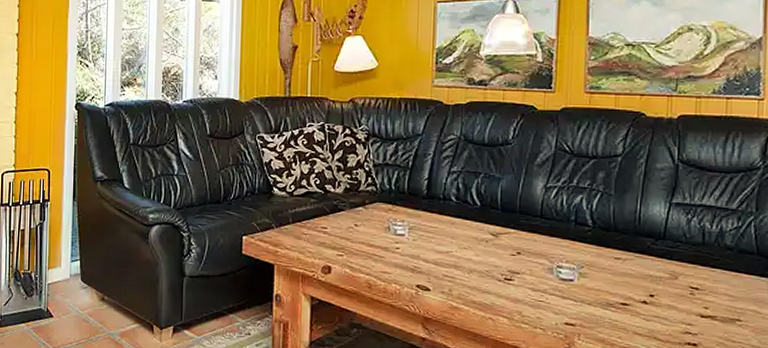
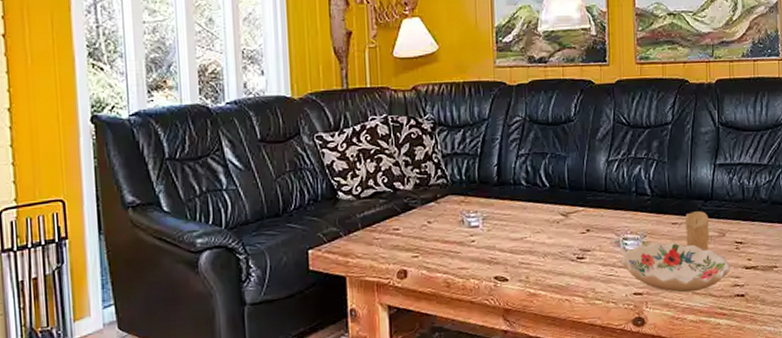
decorative bowl: none [553,274,681,332] -> present [621,242,730,293]
candle: none [630,249,659,291] -> present [684,211,709,250]

